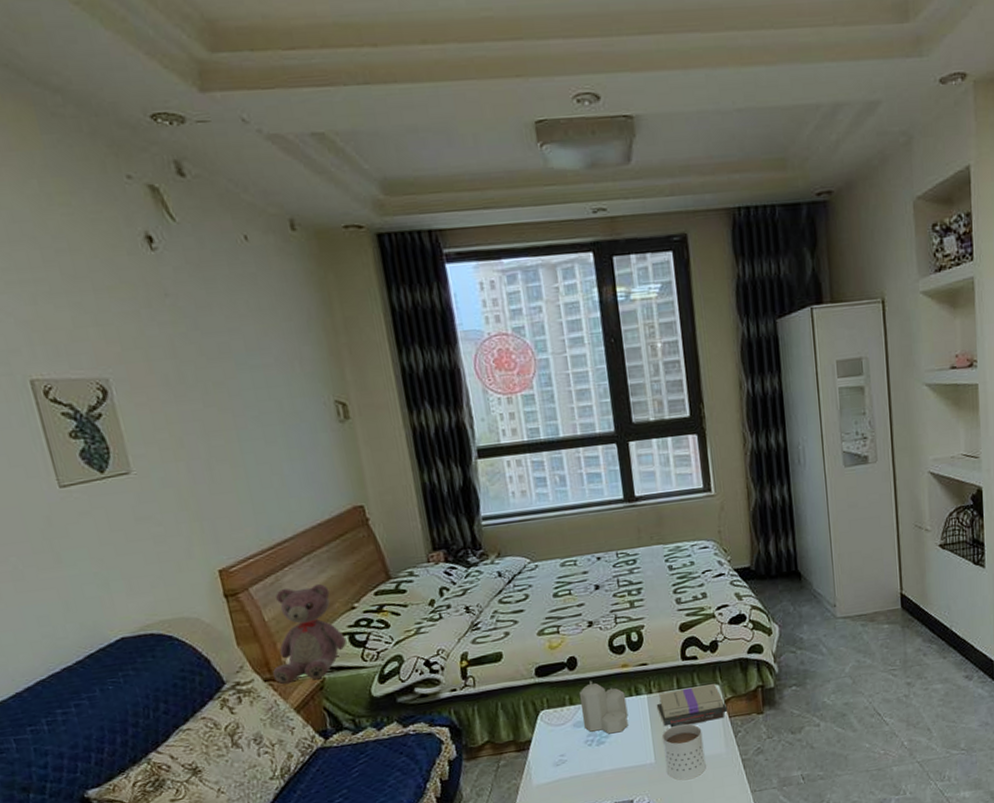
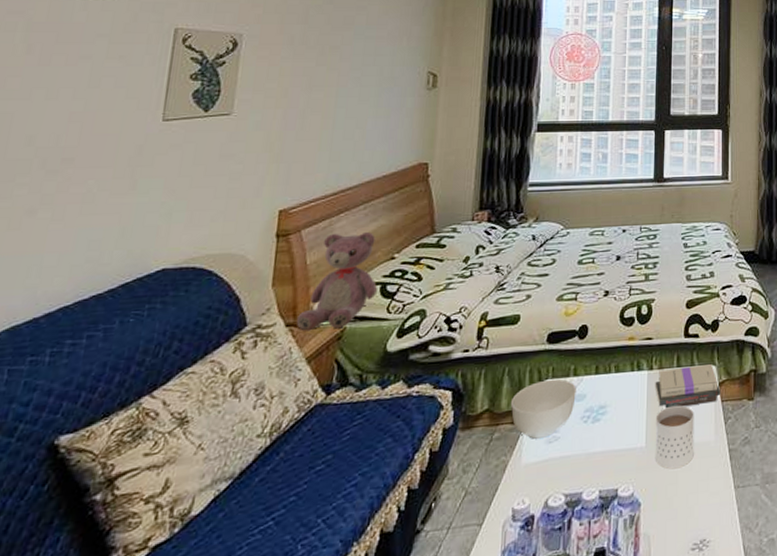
bowl: none [510,708,576,764] -> present [510,379,576,439]
candle: present [578,680,628,734] -> none [583,351,628,411]

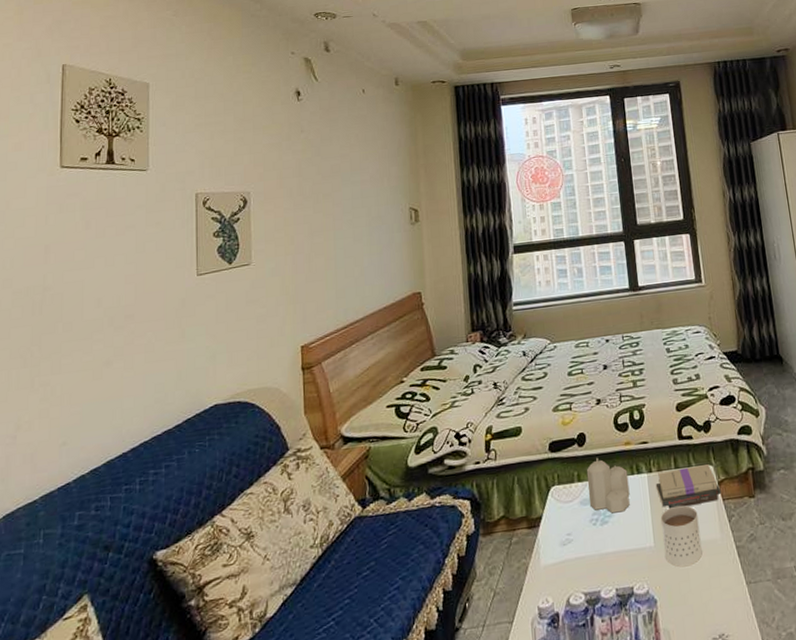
teddy bear: present [297,231,378,331] -> none [329,359,393,453]
bowl: present [510,379,576,439] -> none [523,485,583,542]
candle: none [583,351,628,411] -> present [586,457,630,514]

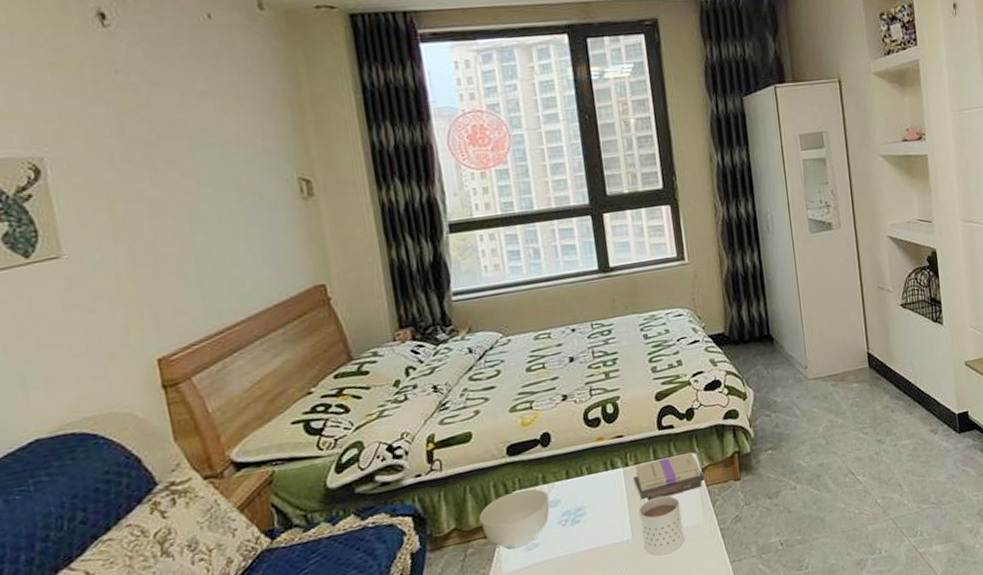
bowl: none [523,485,583,542] -> present [479,488,550,550]
candle: present [586,457,630,514] -> none [552,456,604,512]

